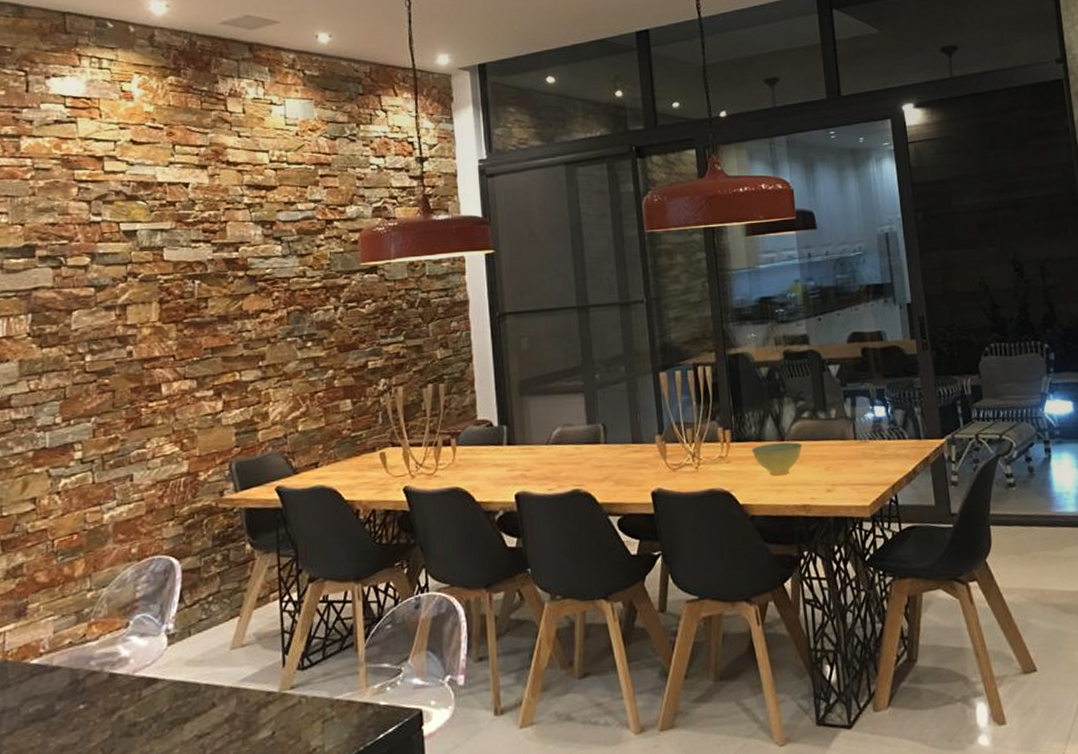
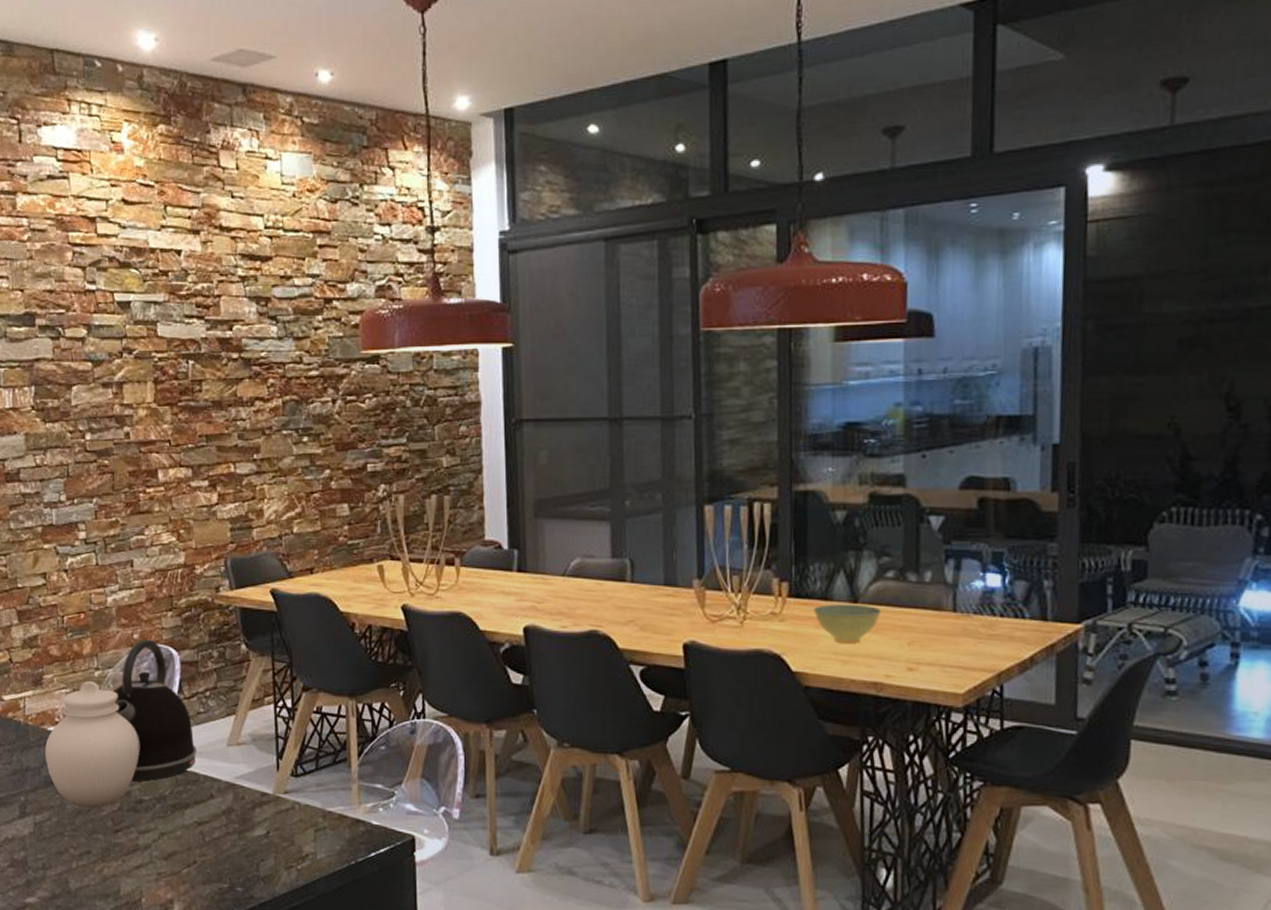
jar: none [25,603,135,742] -> present [44,680,139,808]
kettle: none [107,551,198,704] -> present [113,639,197,782]

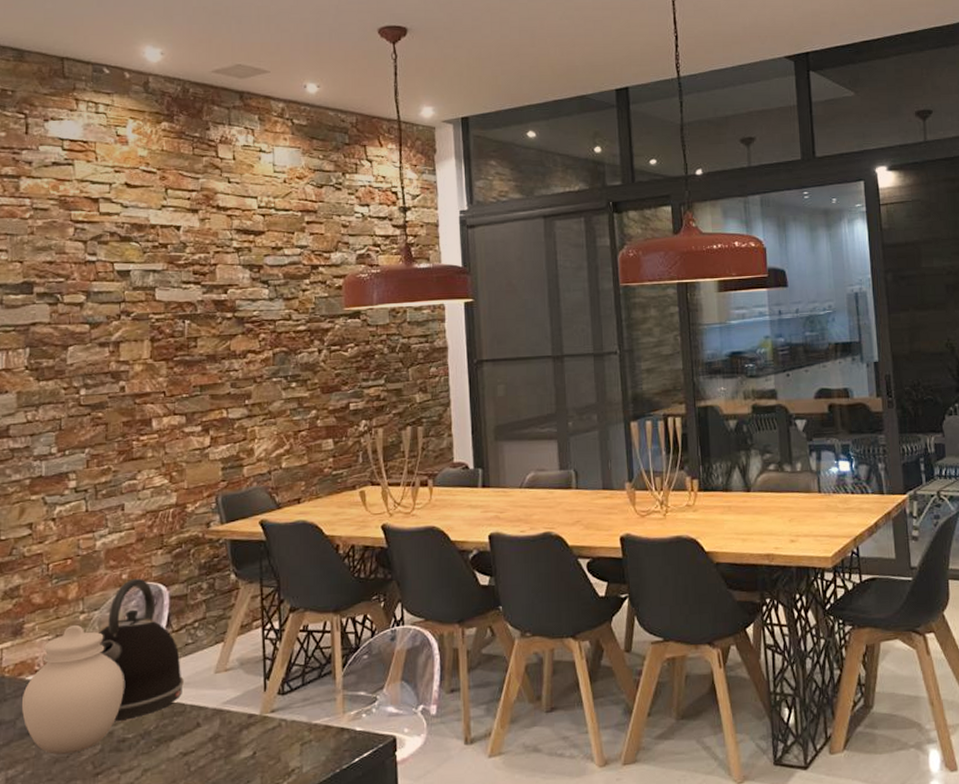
bowl: present [814,603,882,643] -> none [718,492,768,525]

